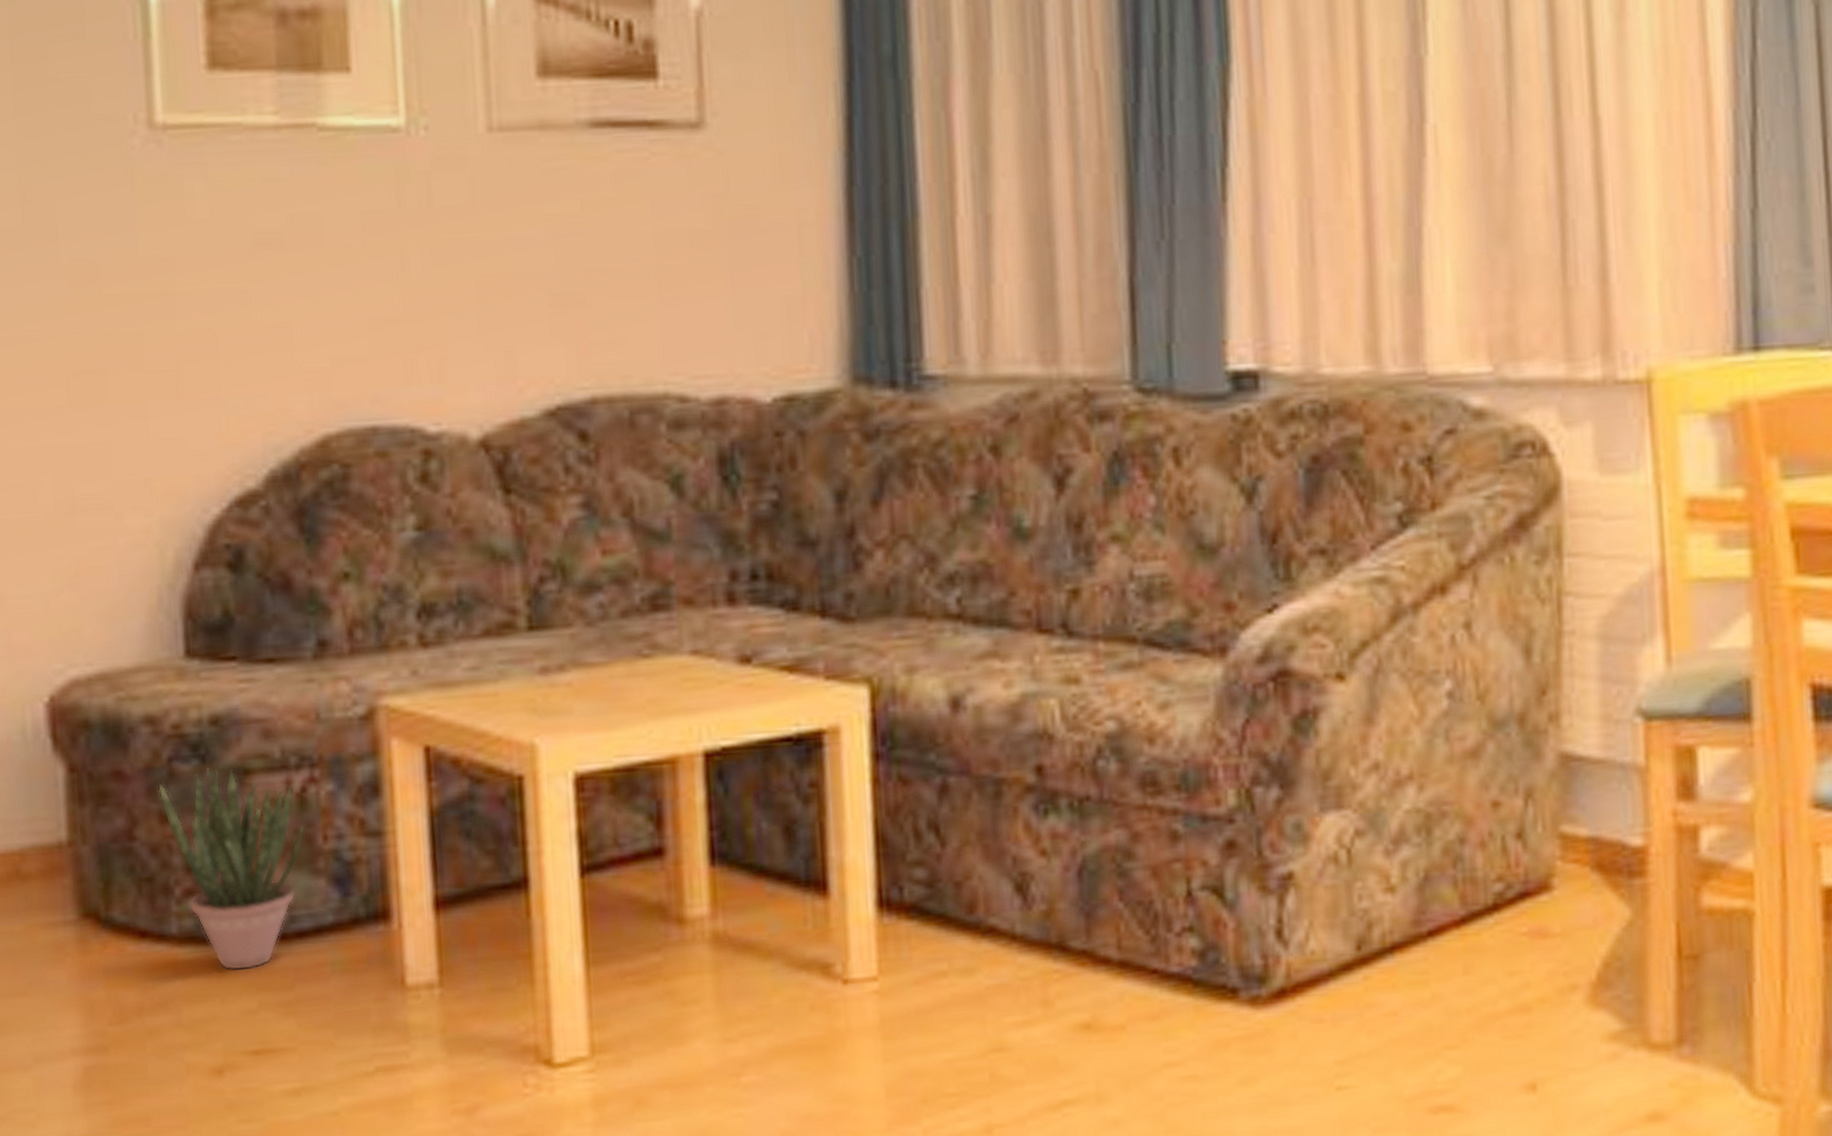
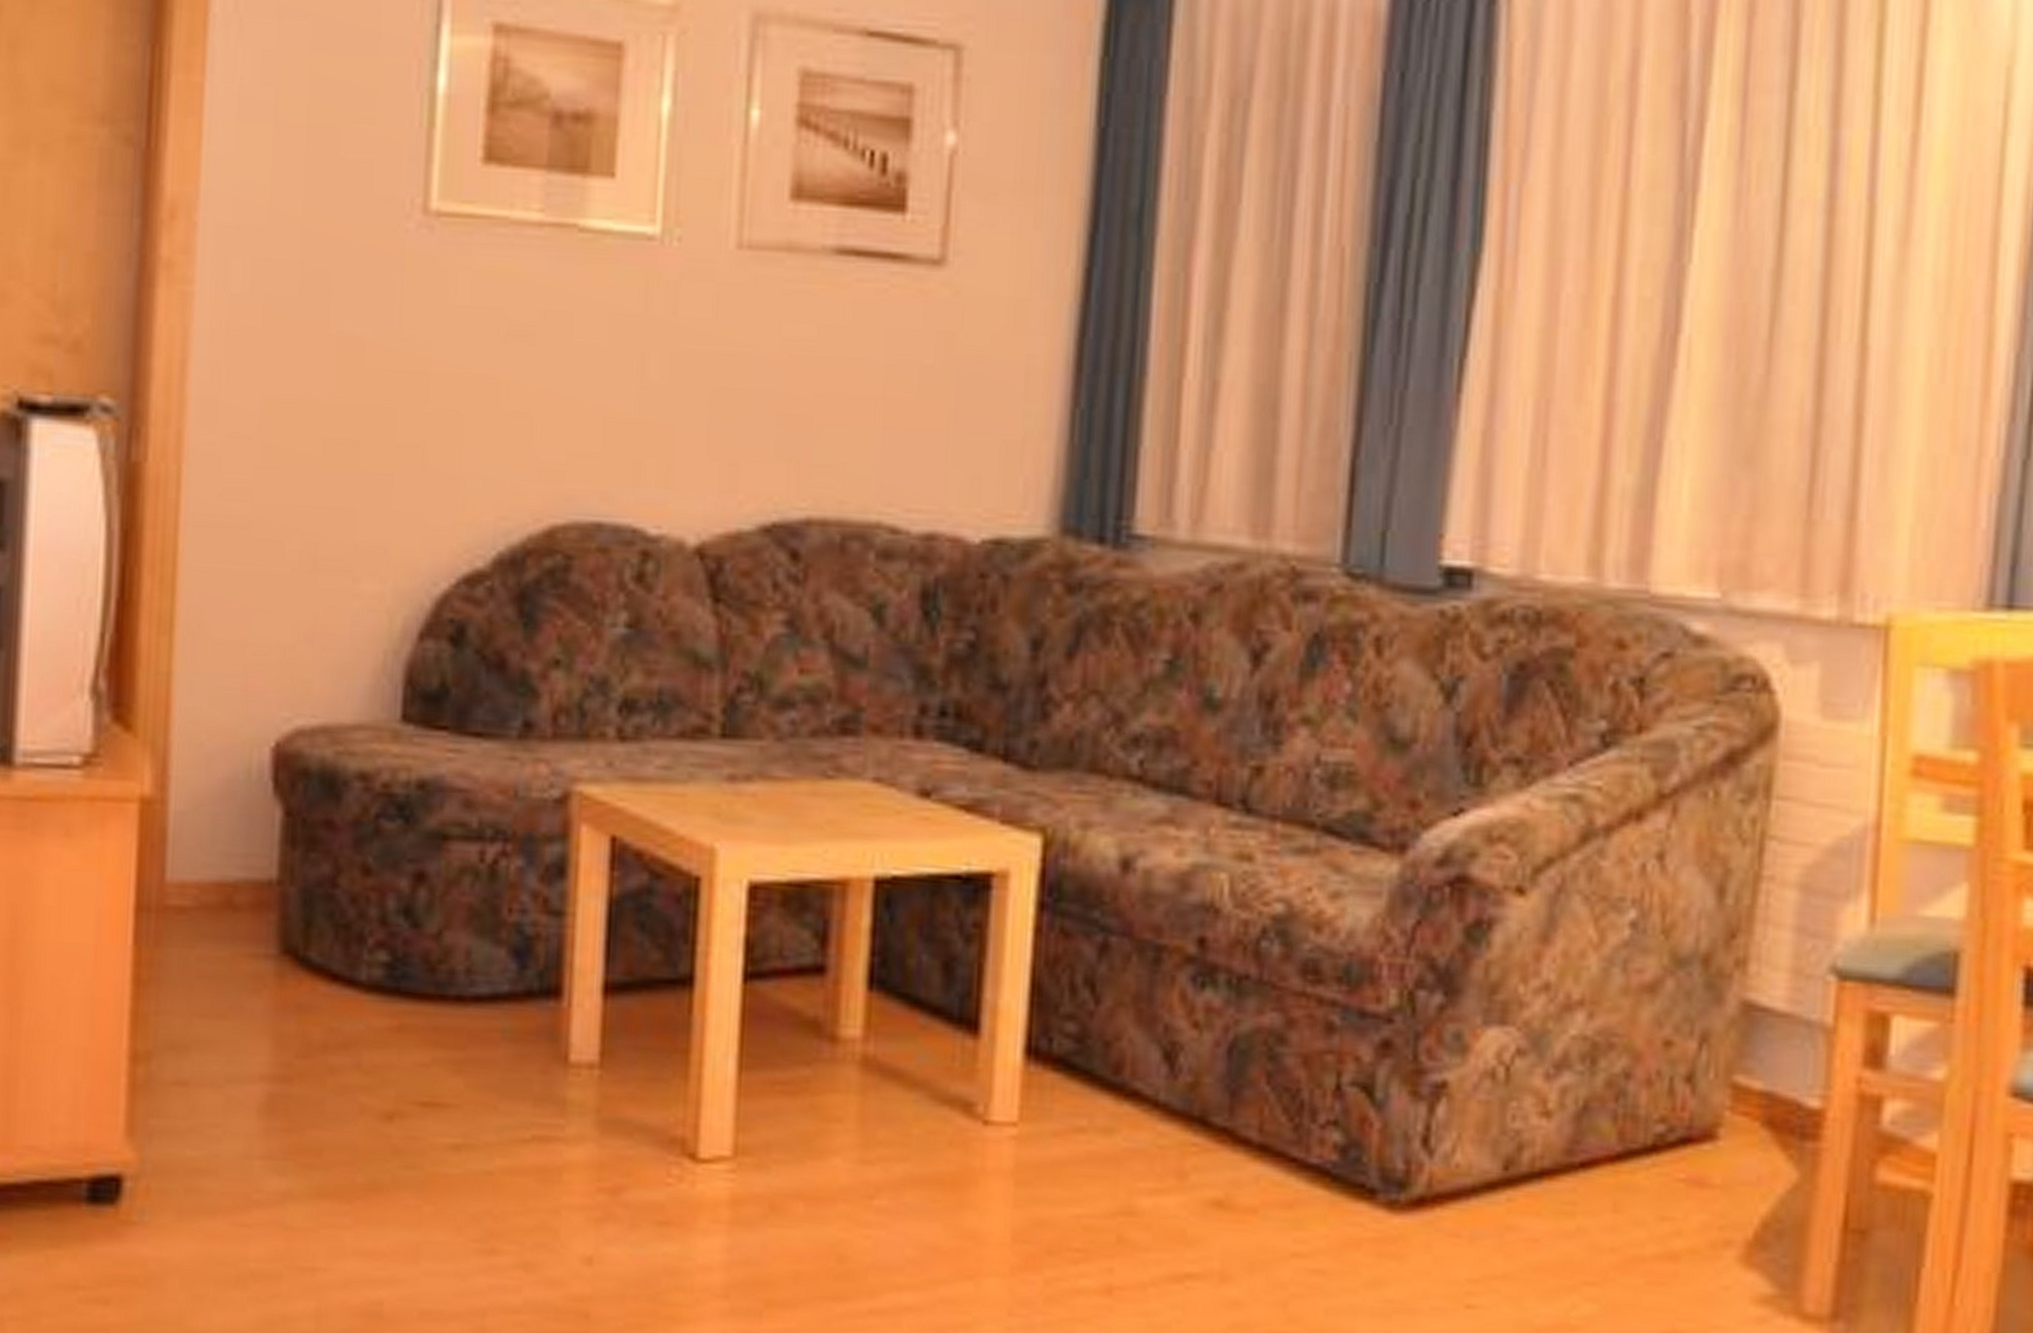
potted plant: present [158,767,305,971] -> none [363,828,492,1025]

